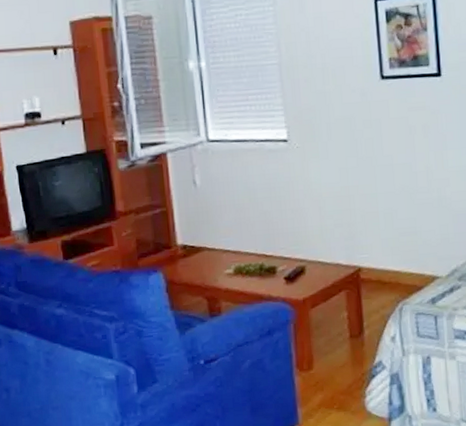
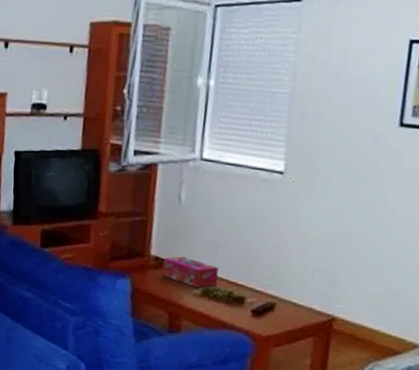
tissue box: none [191,239,247,267] -> present [162,256,218,288]

